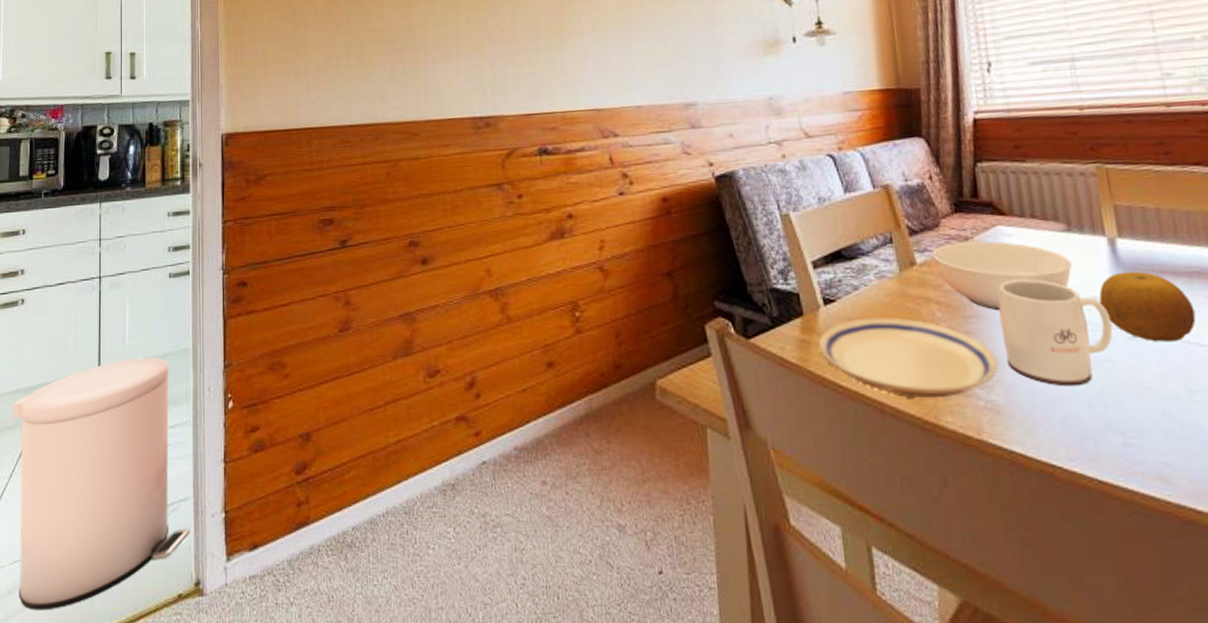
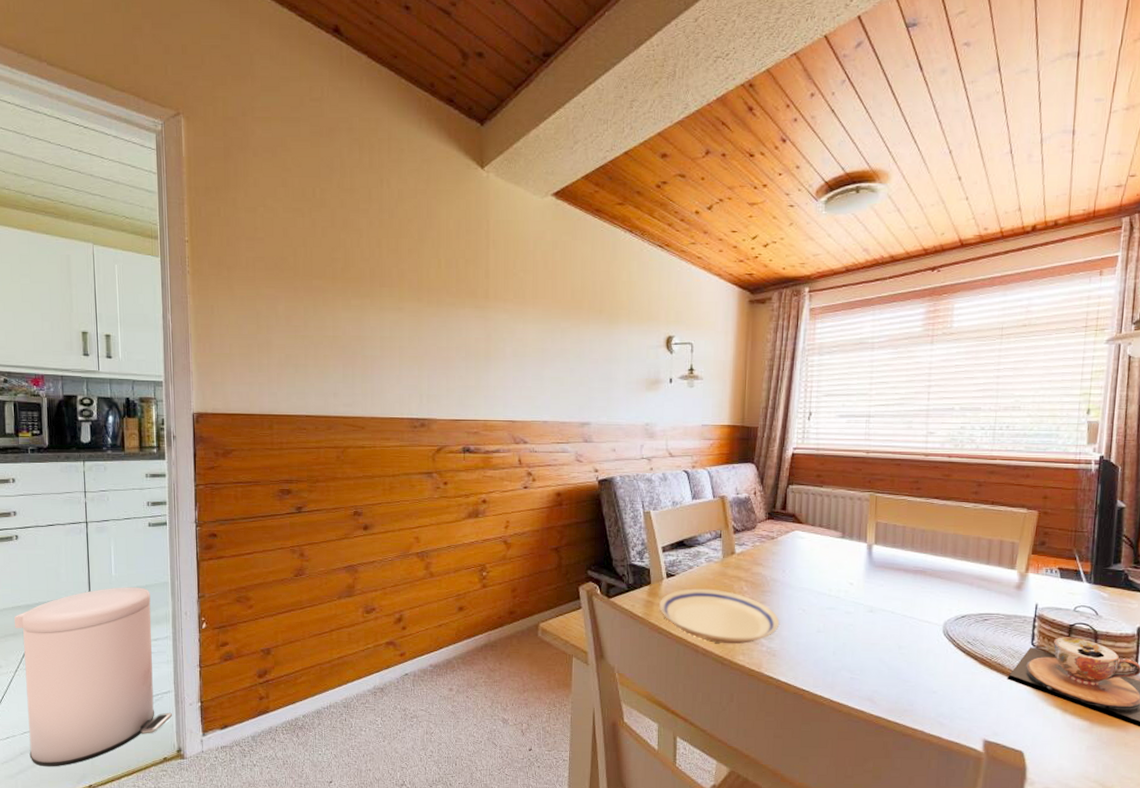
bowl: present [932,241,1072,311] -> none [748,540,840,589]
mug: present [998,279,1114,387] -> none [785,569,859,641]
fruit: present [1099,271,1196,342] -> none [854,568,914,615]

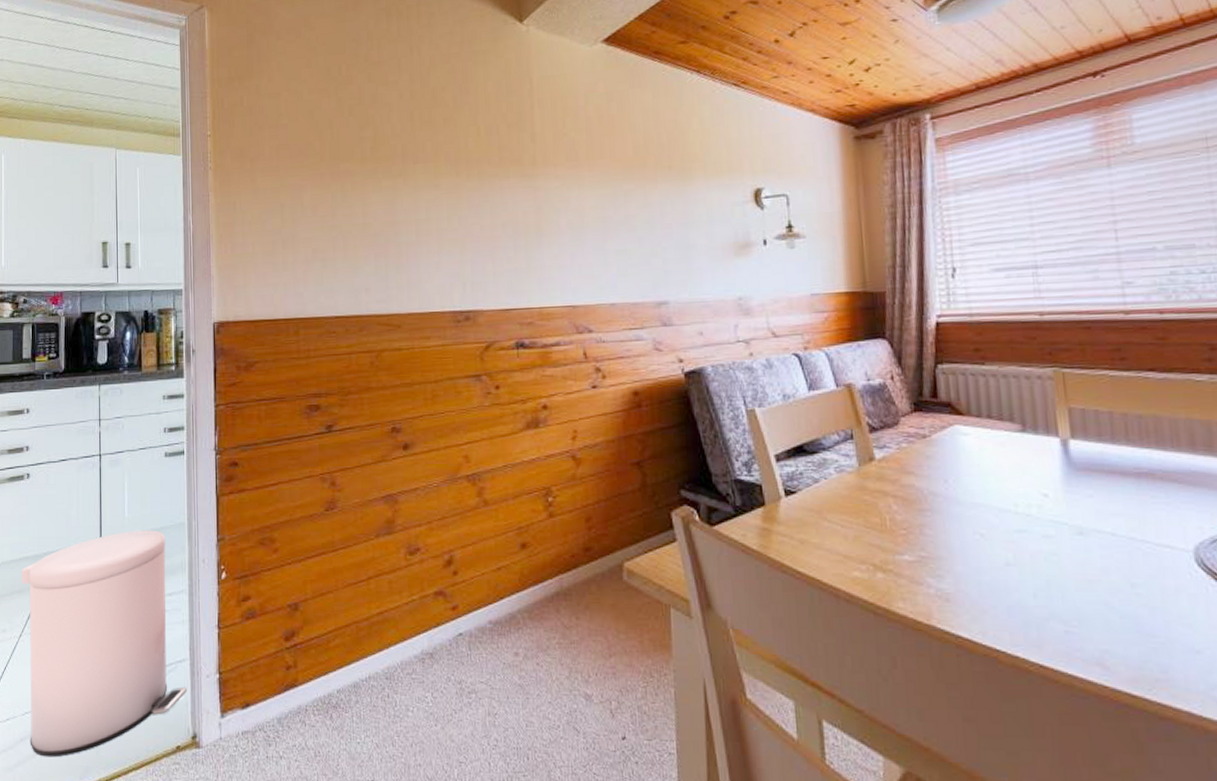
plate: present [659,588,780,644] -> none [779,509,950,584]

